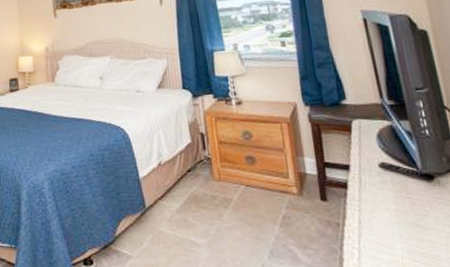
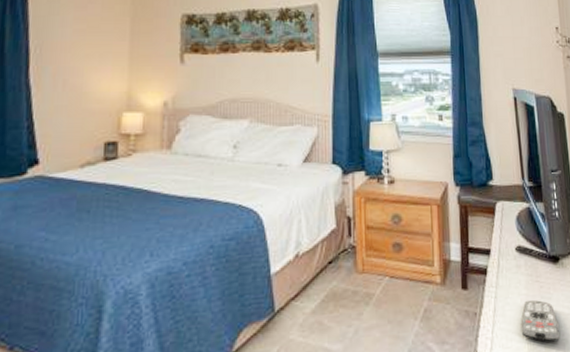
remote control: none [391,215,443,259] -> present [520,299,561,342]

